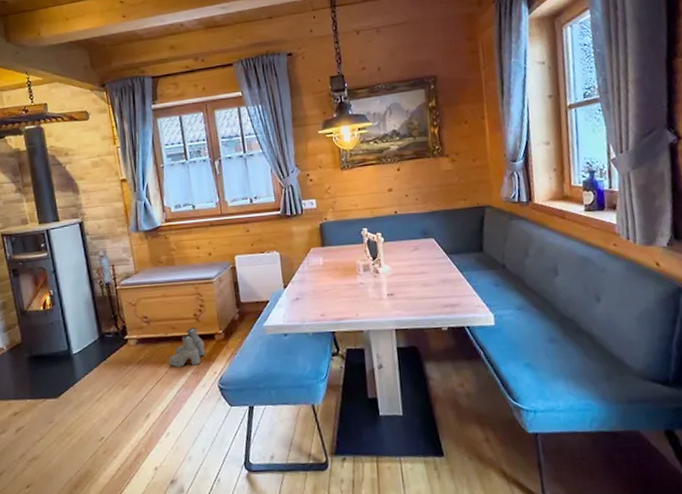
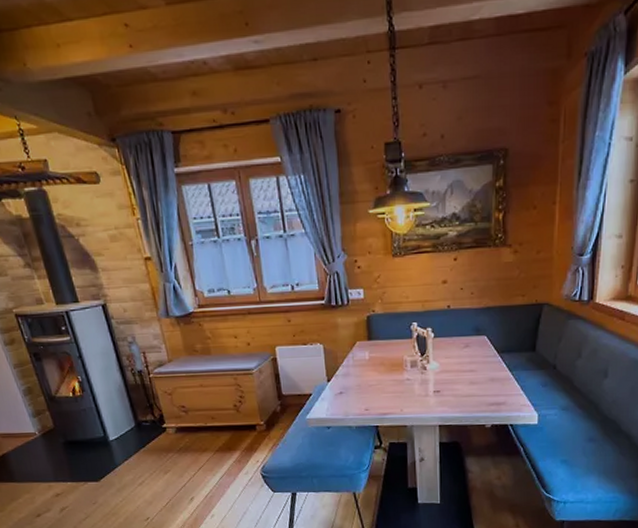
boots: present [169,327,205,368] -> none [210,418,247,456]

